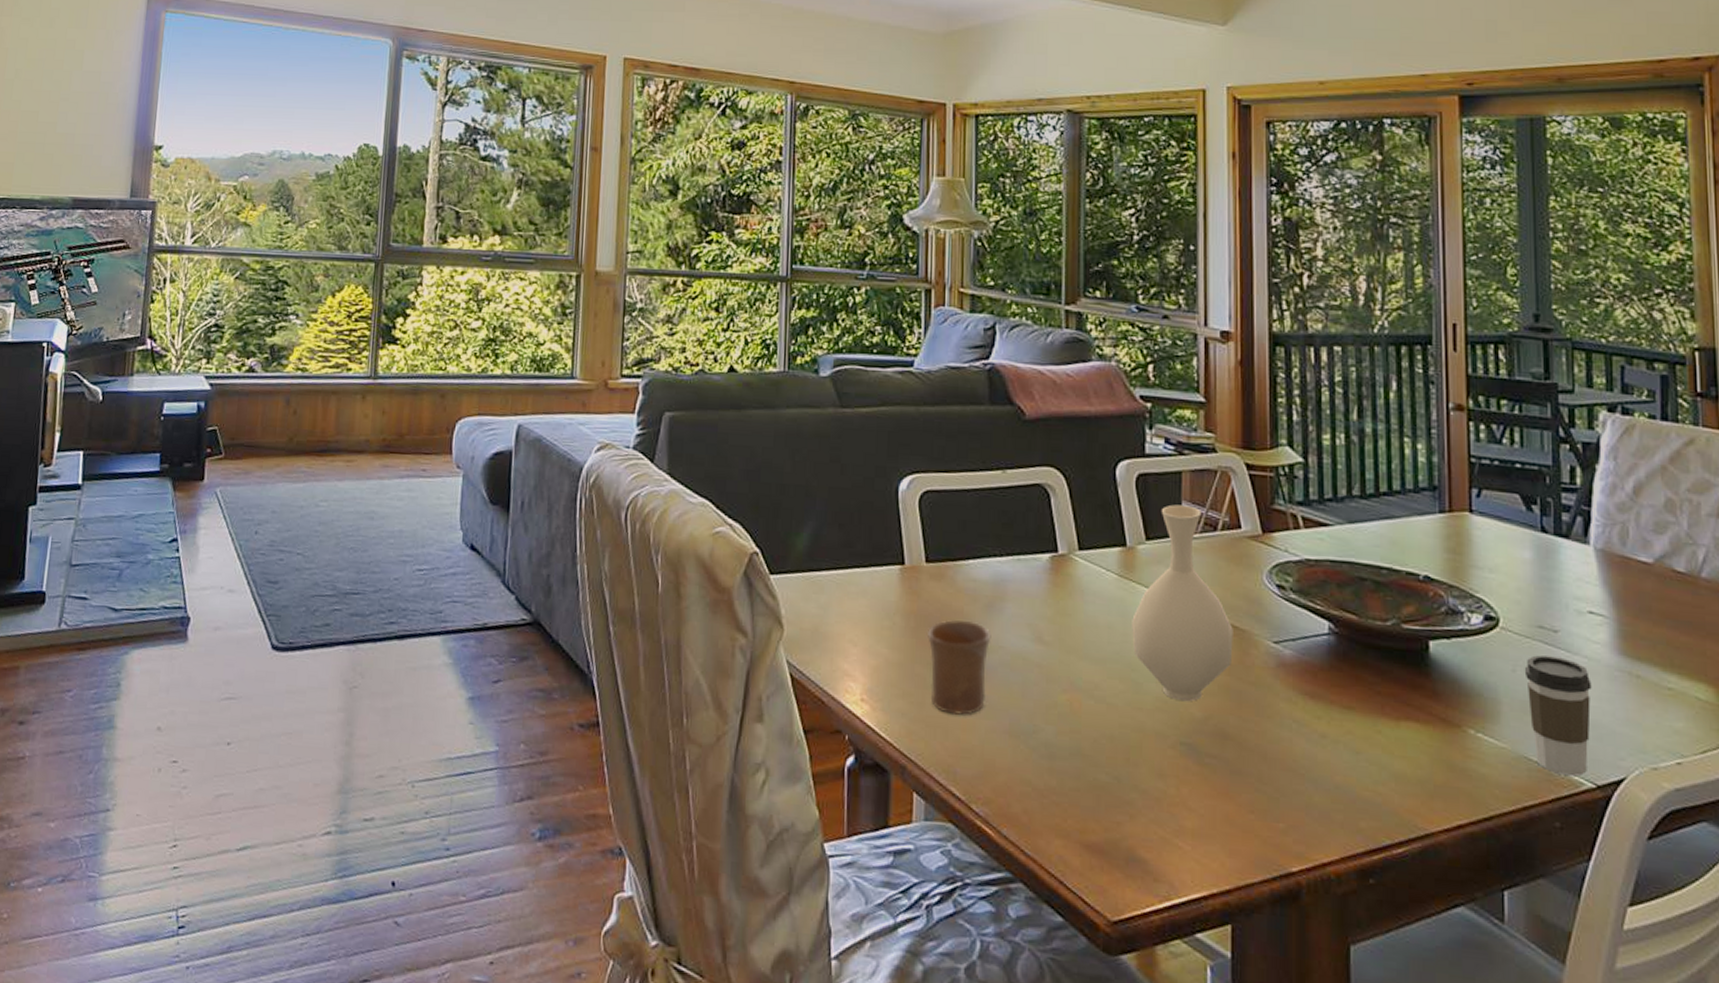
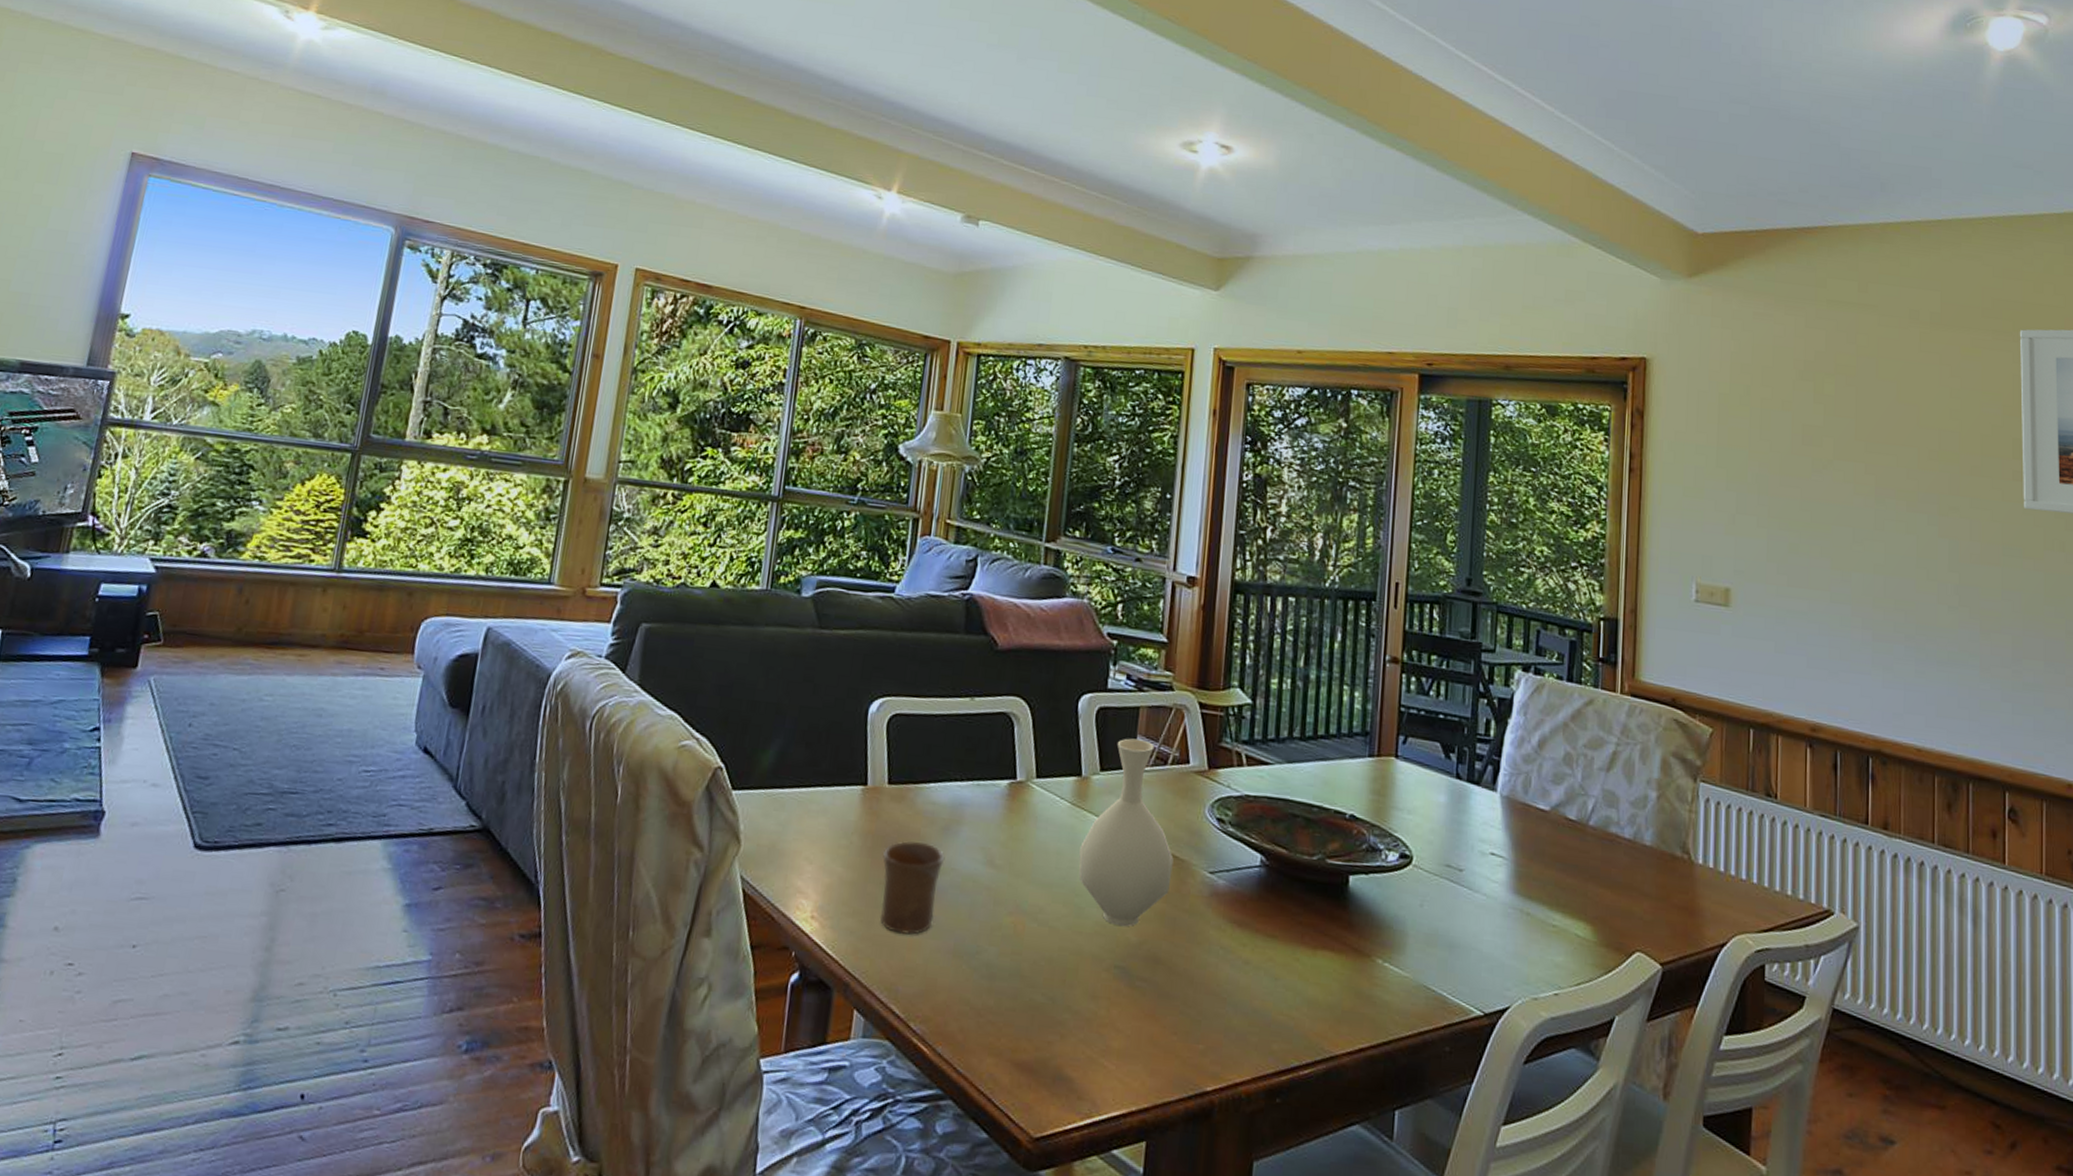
coffee cup: present [1524,655,1592,777] -> none [1430,892,1488,1005]

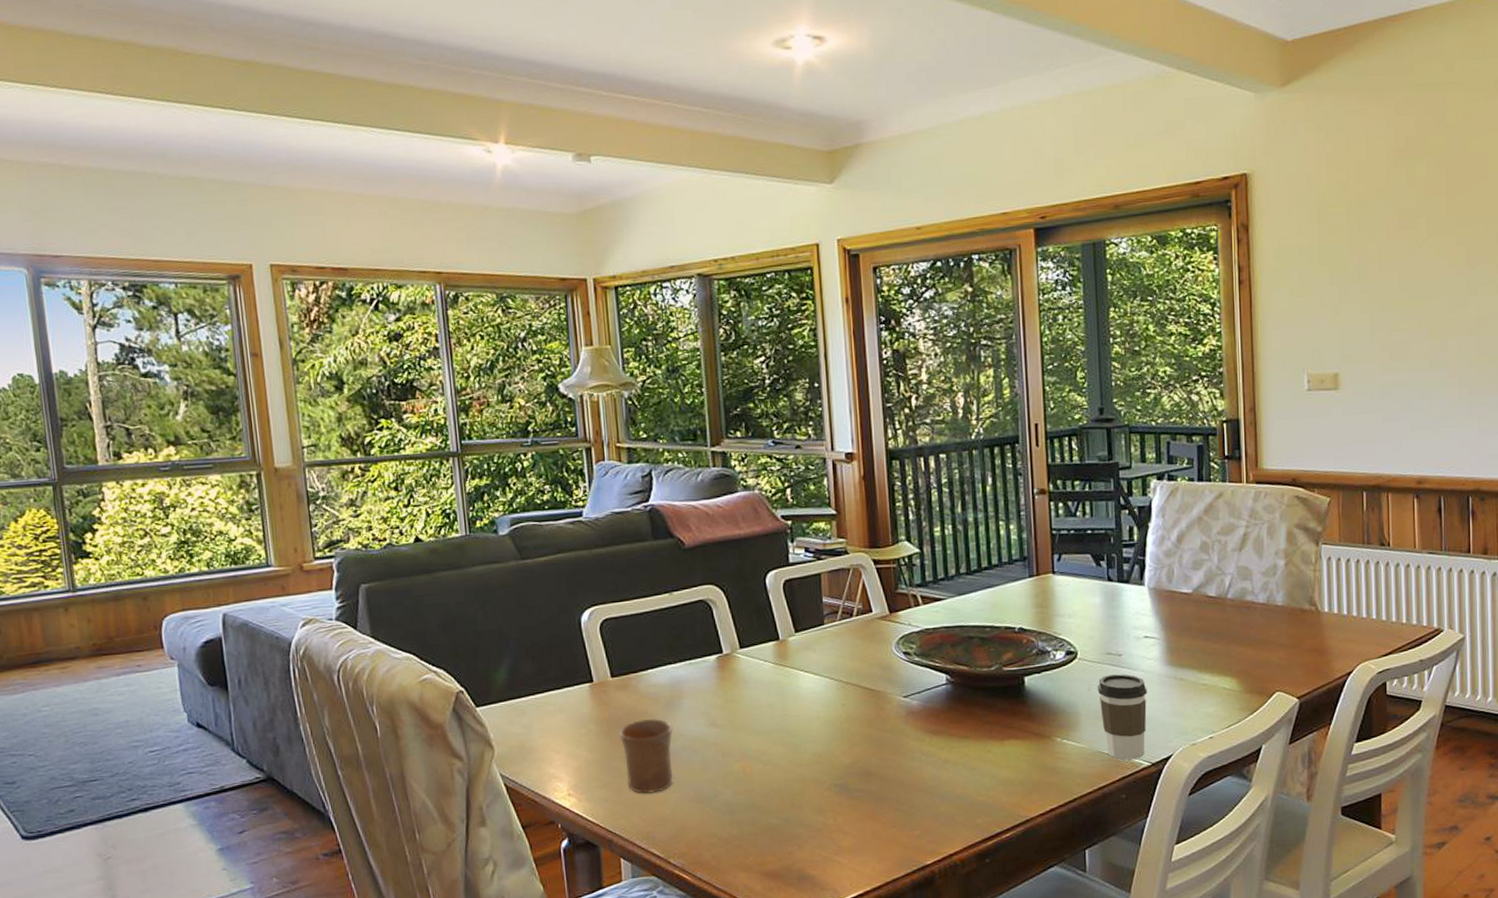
vase: present [1078,738,1174,927] -> none [788,600,872,754]
coffee cup: none [1430,892,1488,1005] -> present [1097,674,1147,760]

